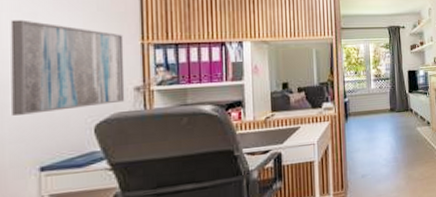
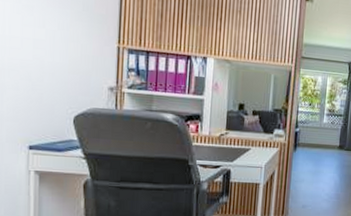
wall art: present [10,19,125,115] -> none [10,10,103,100]

